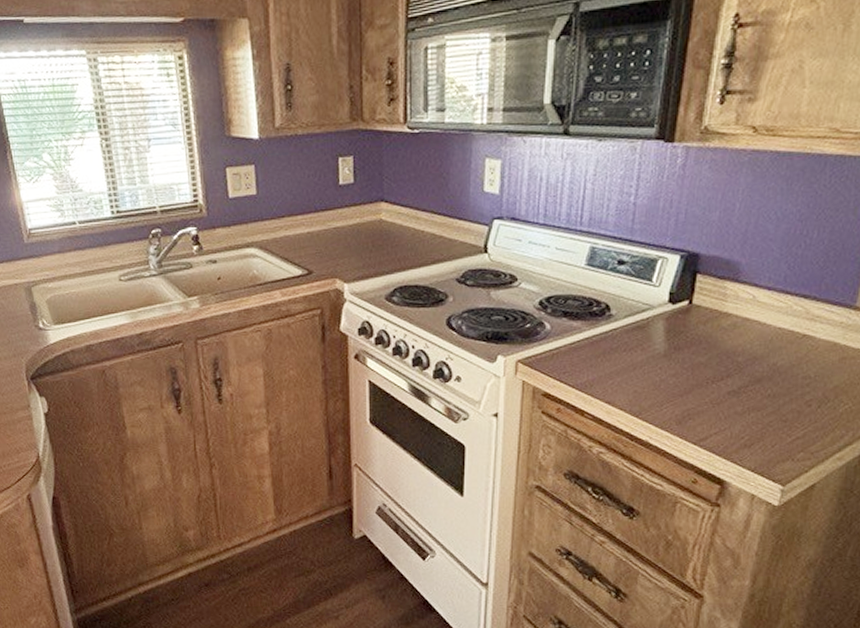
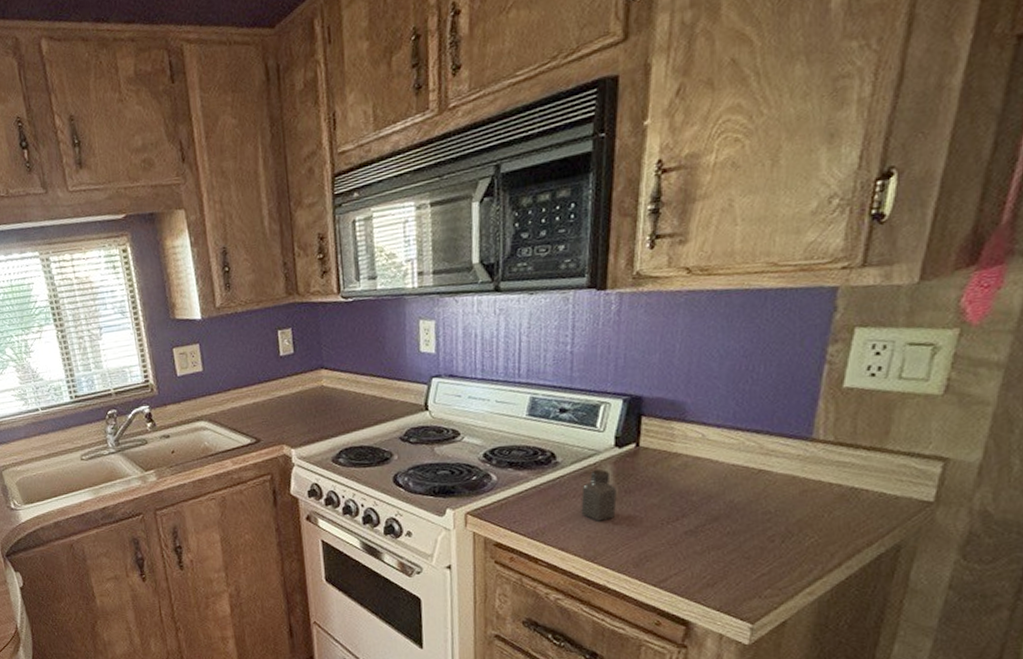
saltshaker: none [630,325,666,377] -> present [581,469,617,521]

